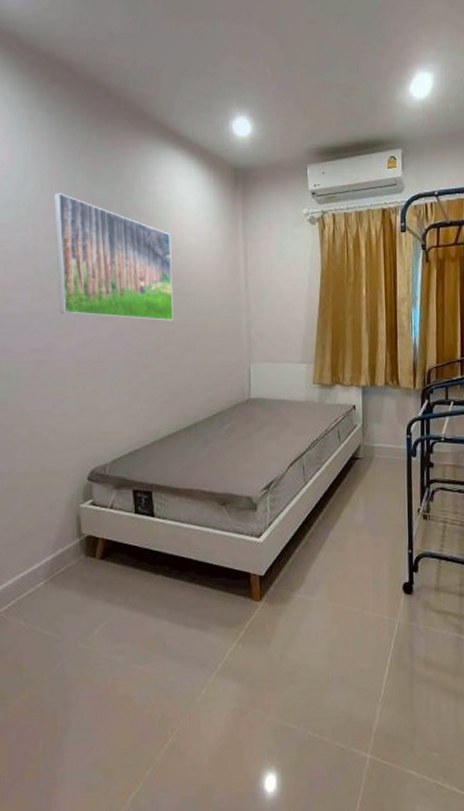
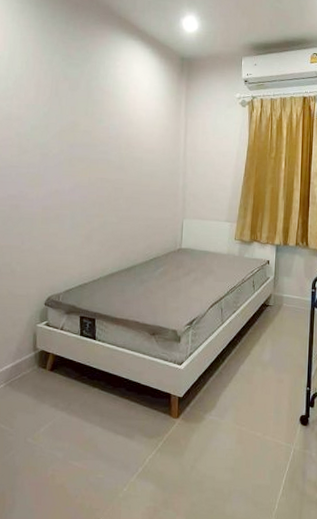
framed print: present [53,192,173,321] -> none [33,70,126,180]

